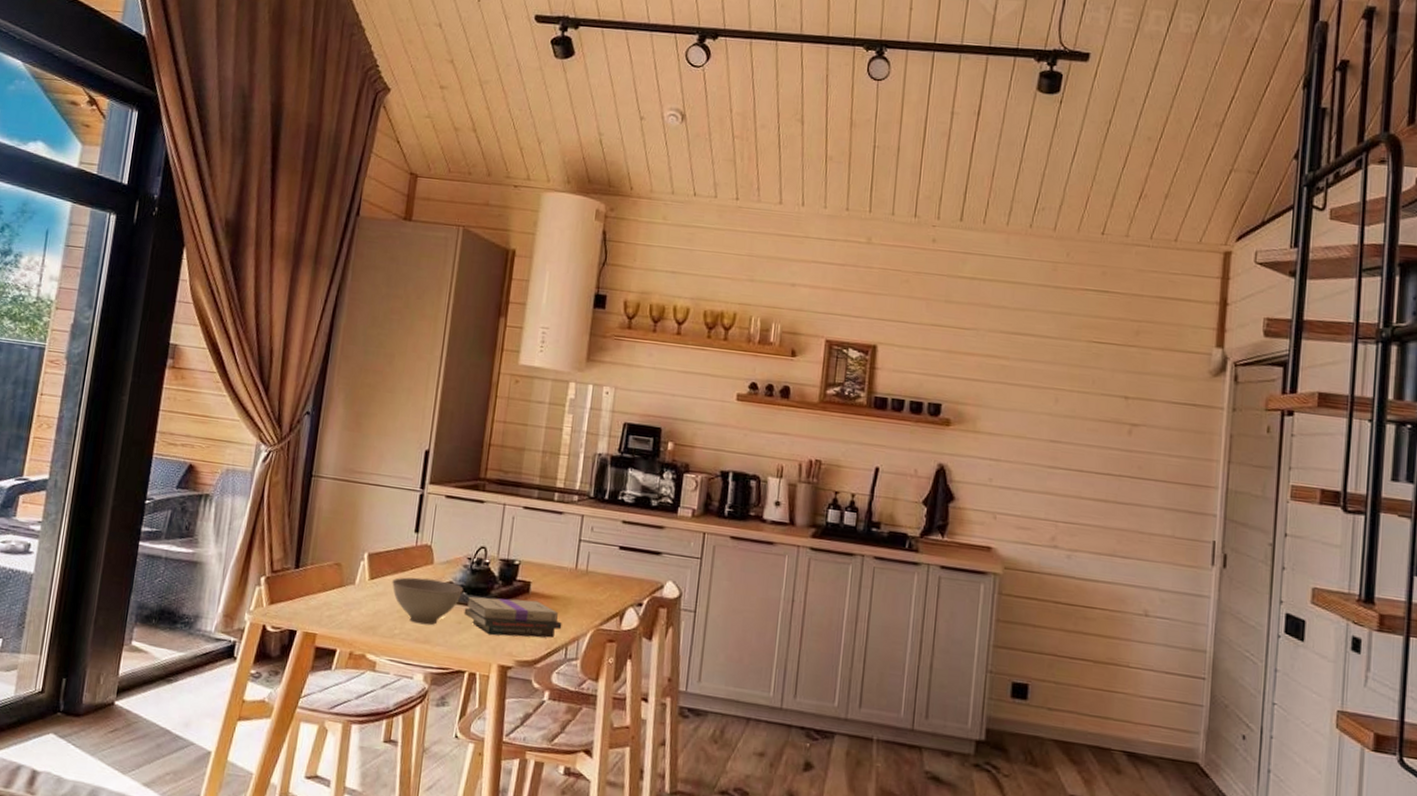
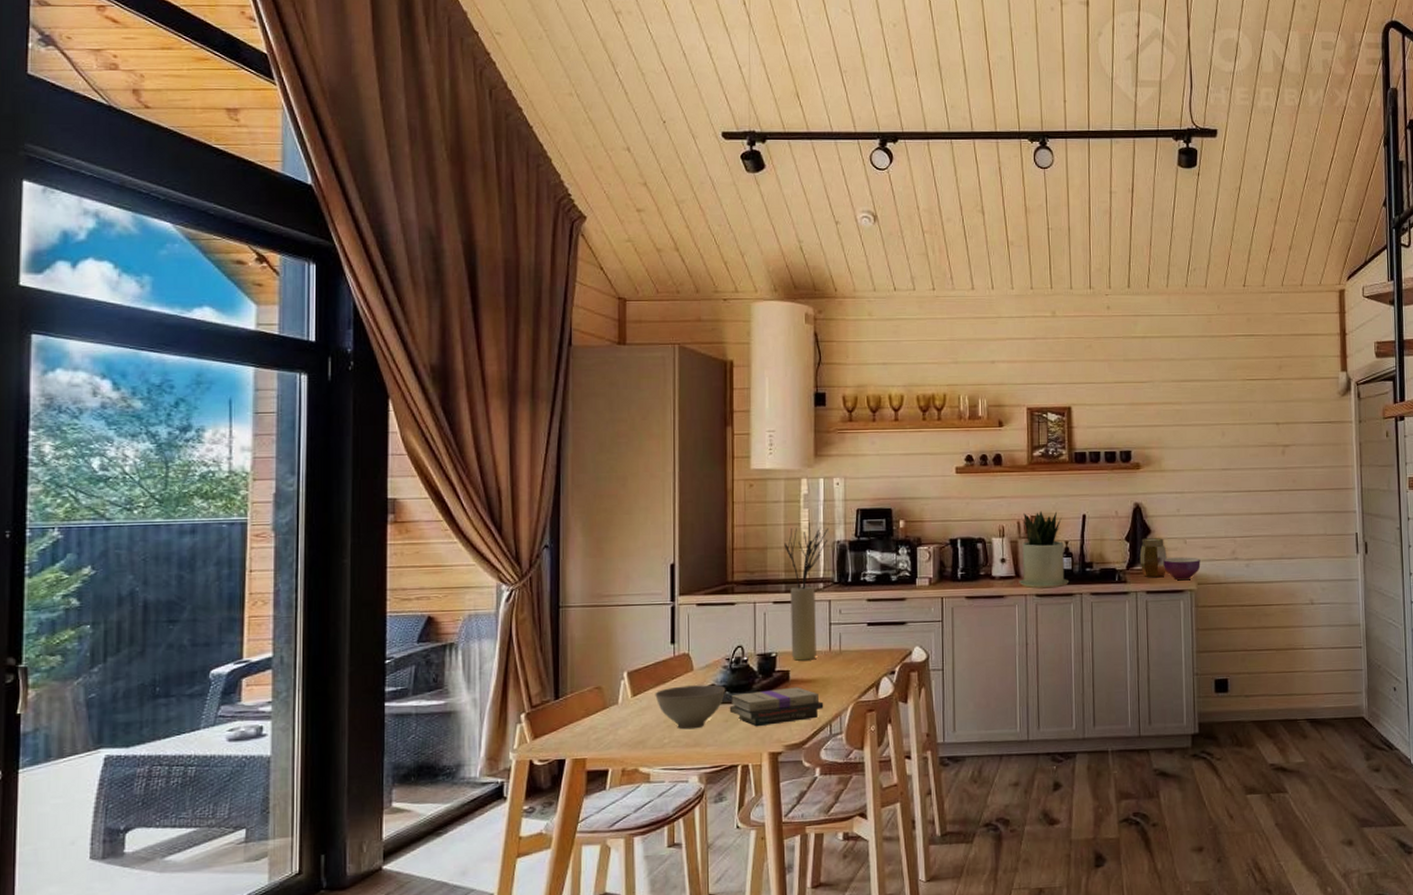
vase: none [535,429,591,576] -> present [784,522,828,661]
planter: none [791,454,851,545] -> present [1018,510,1069,589]
jar: none [936,505,971,553] -> present [1139,538,1167,578]
bowl: none [965,531,1011,562] -> present [1163,557,1201,581]

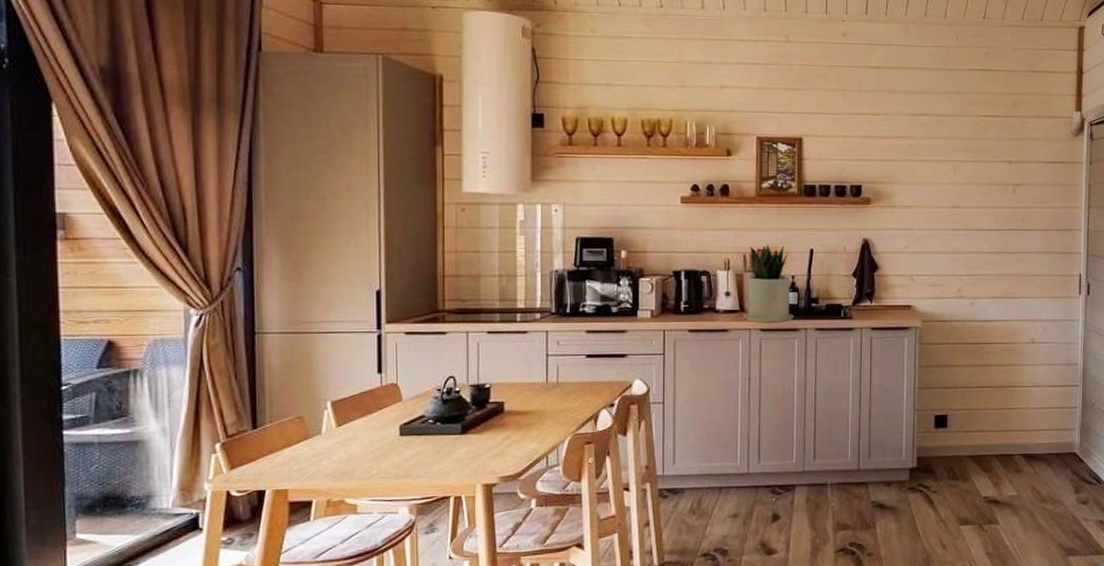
bowl: present [655,684,726,730] -> none [361,415,437,461]
books: present [729,687,824,727] -> none [440,418,540,459]
vase: present [784,522,828,661] -> none [499,250,546,392]
jar: present [1139,538,1167,578] -> none [866,275,893,315]
bowl: present [1163,557,1201,581] -> none [890,294,926,318]

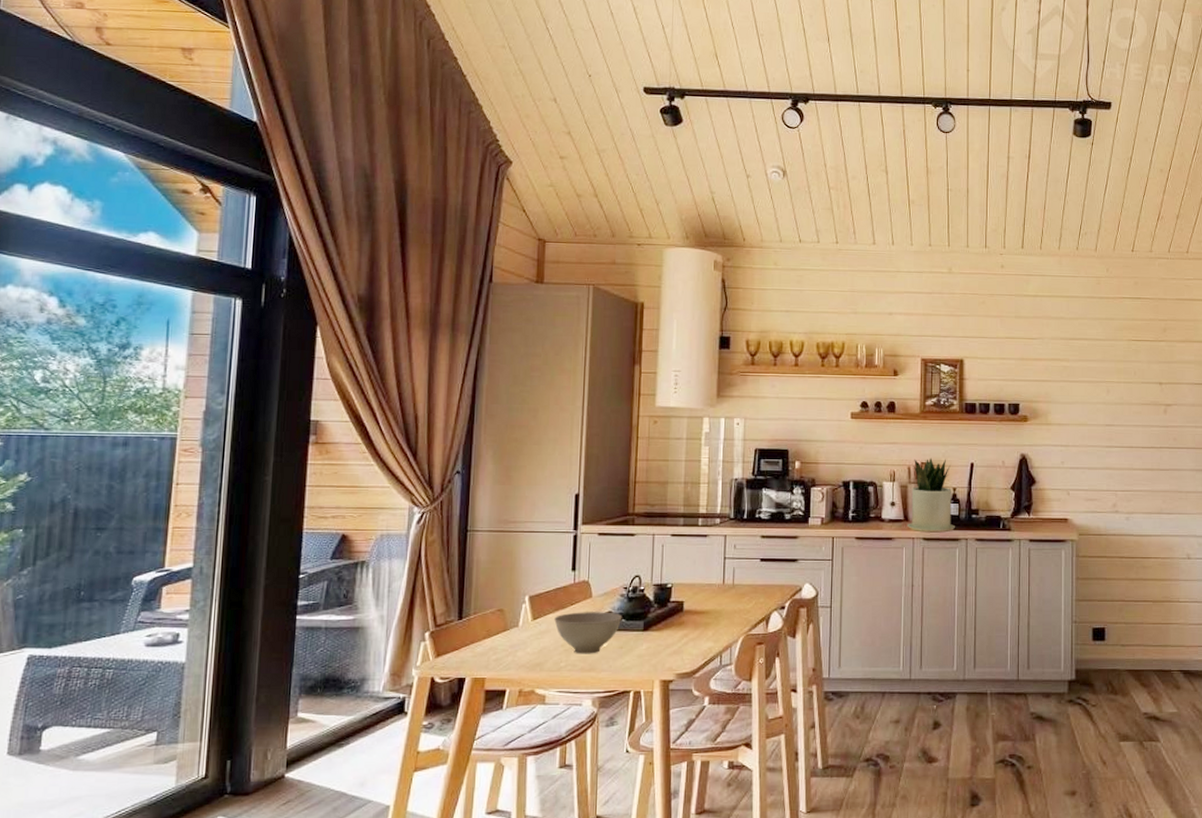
bowl: none [361,415,437,461] -> present [554,612,622,654]

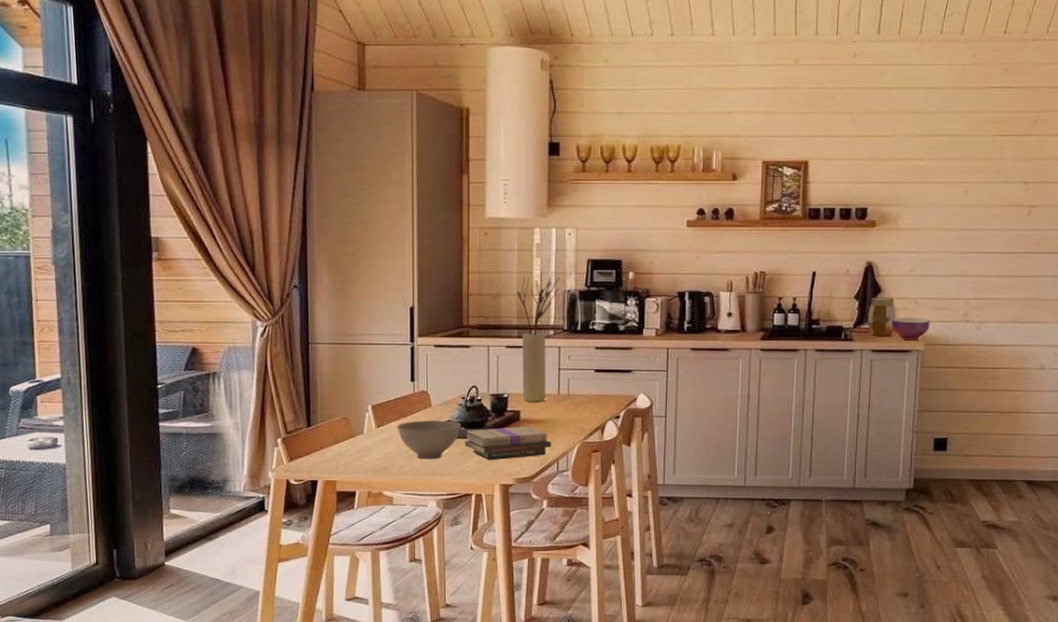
books: none [624,618,715,655] -> present [464,426,552,461]
vase: none [684,460,727,592] -> present [517,271,559,402]
planter: present [906,457,955,533] -> none [743,266,794,343]
jar: none [1024,488,1050,527] -> present [867,297,896,337]
bowl: none [1047,508,1082,531] -> present [892,317,930,341]

